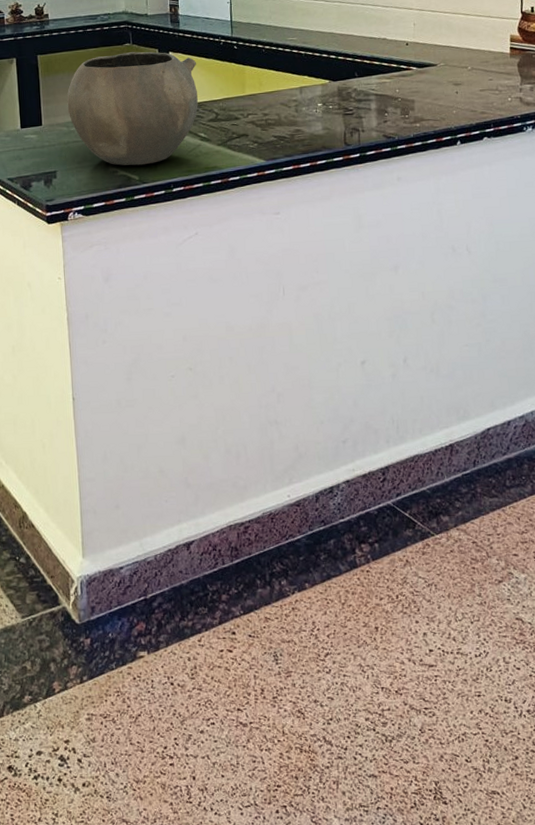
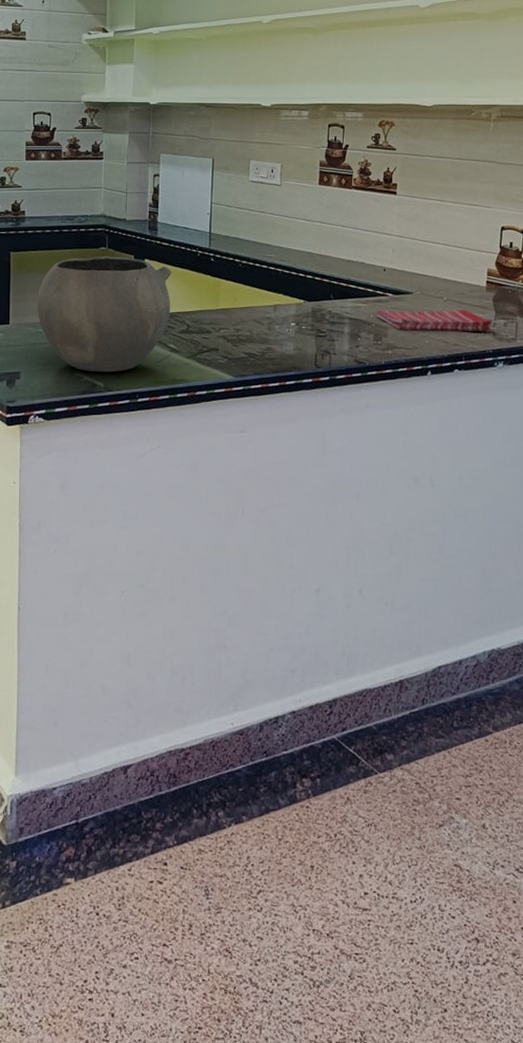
dish towel: none [401,77,519,102] -> present [375,309,492,332]

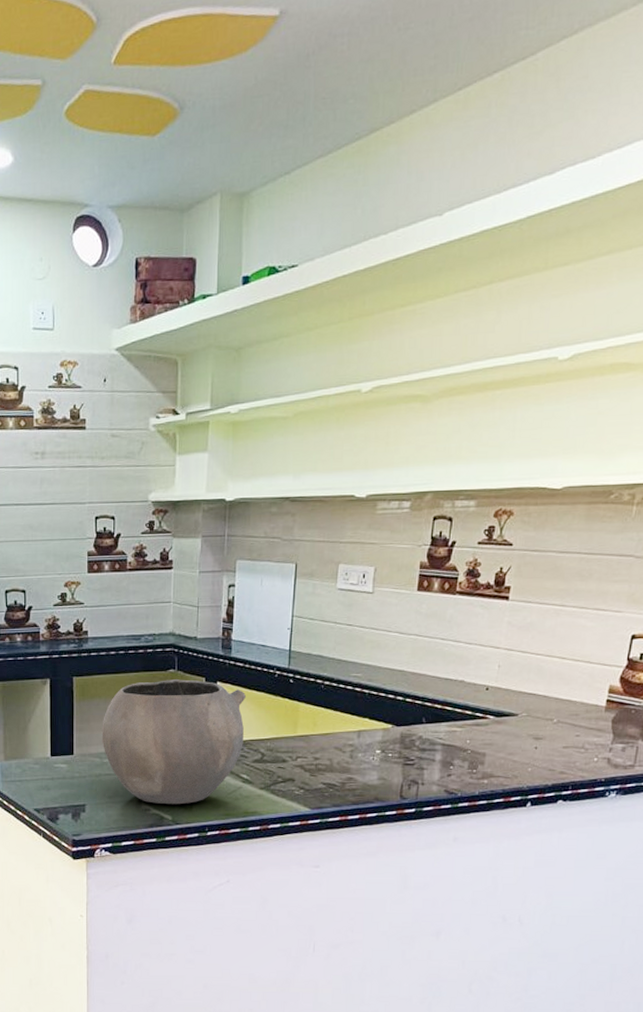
dish towel: present [375,309,492,332] -> none [472,732,608,758]

